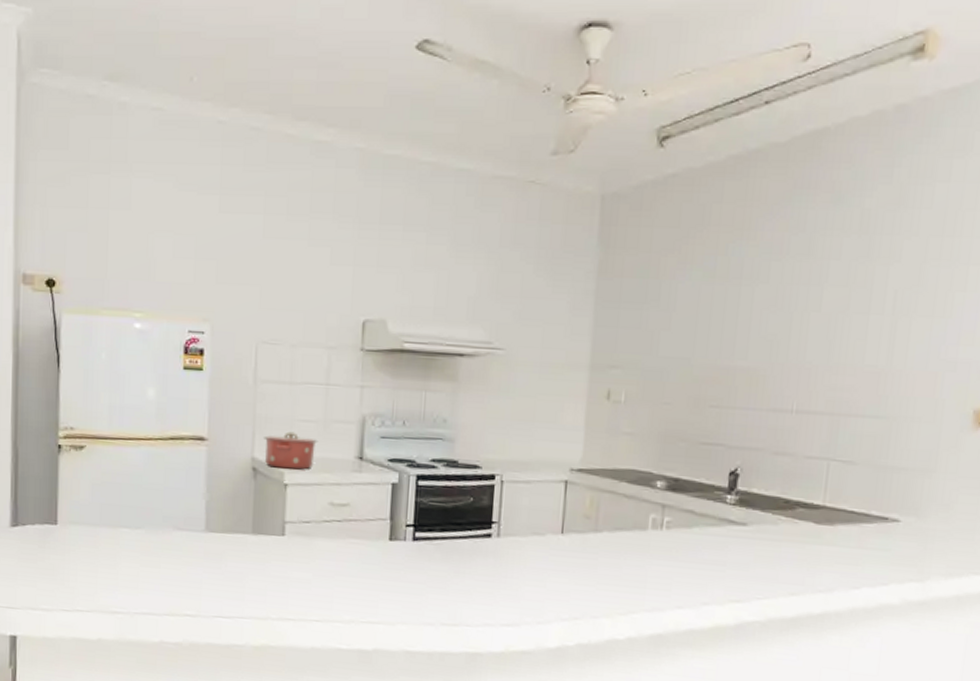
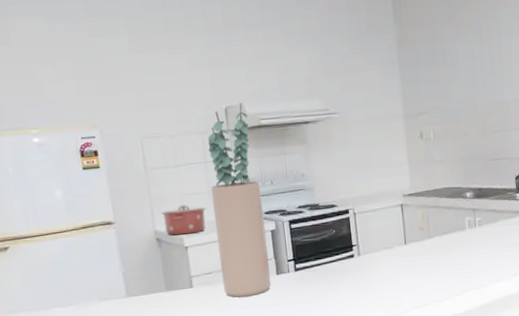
vase: none [321,318,389,561] -> present [207,103,271,298]

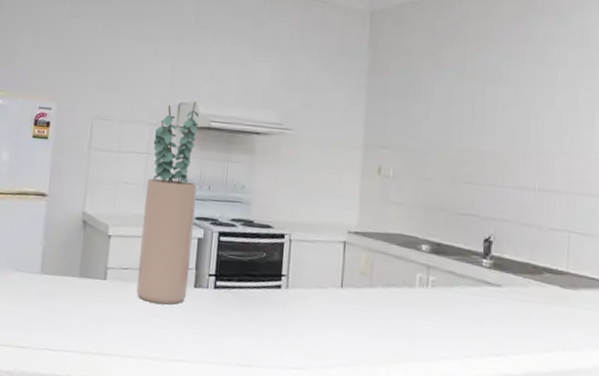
casserole: present [161,204,207,236] -> none [94,191,138,224]

